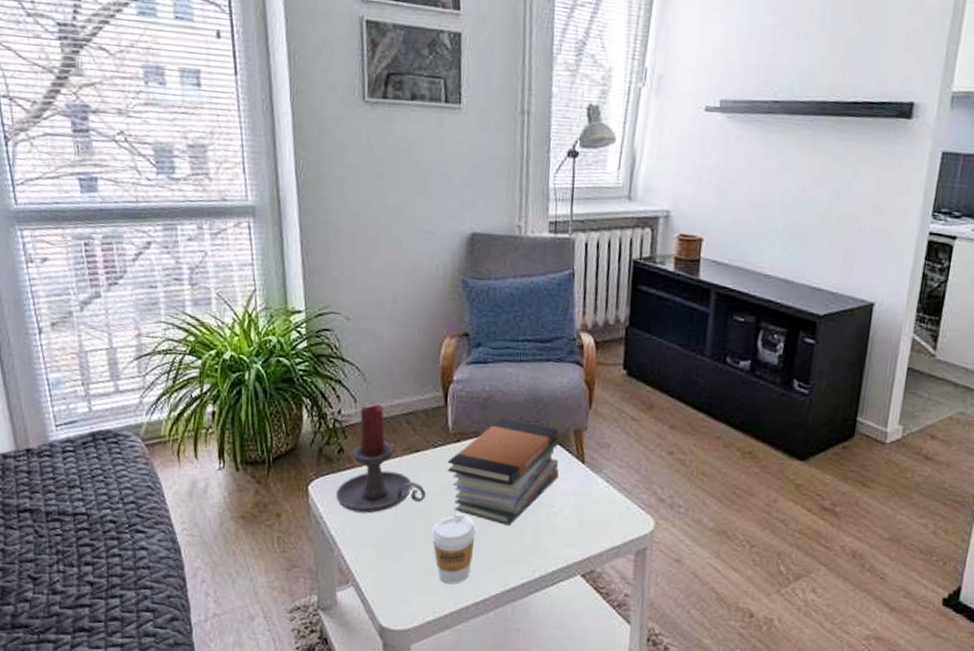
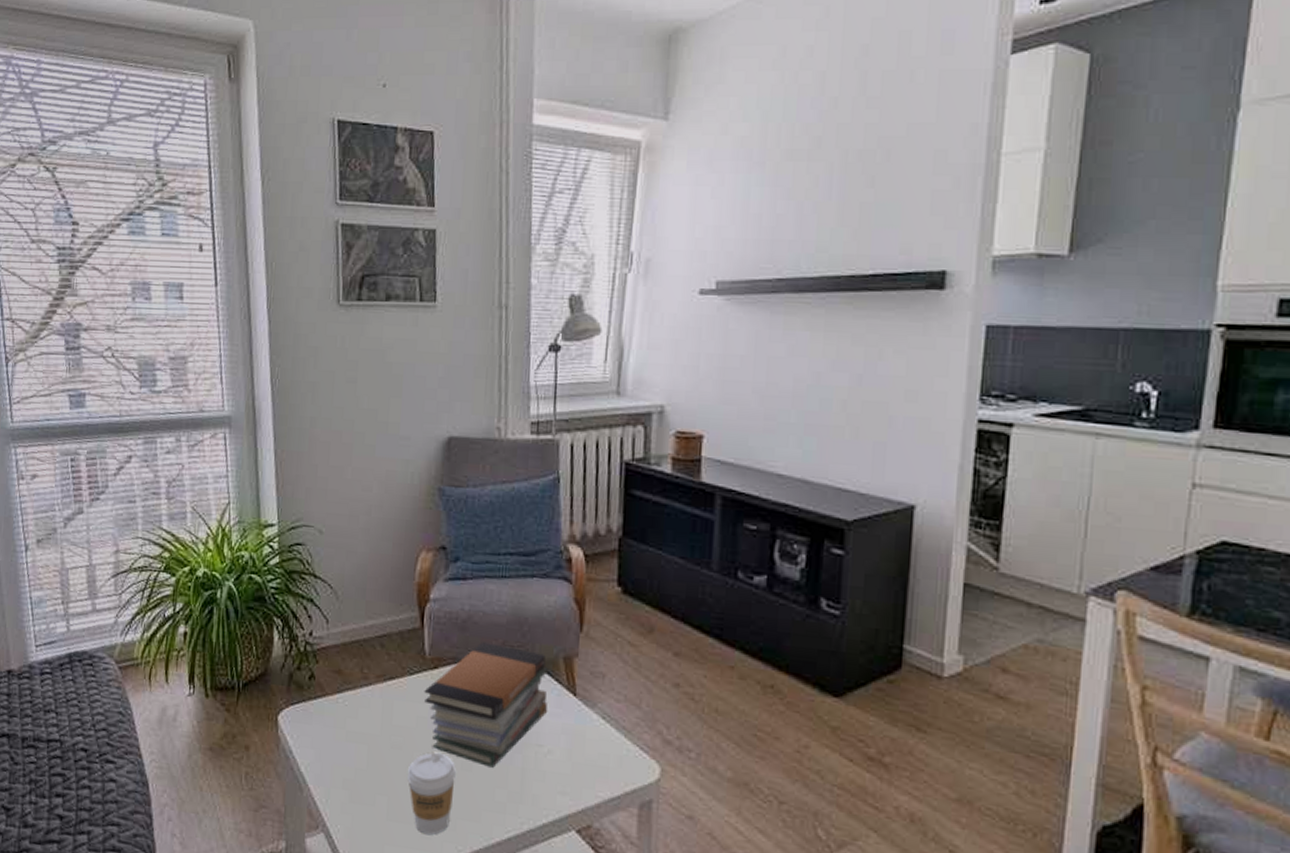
candle holder: present [336,404,426,514] -> none [306,625,401,749]

